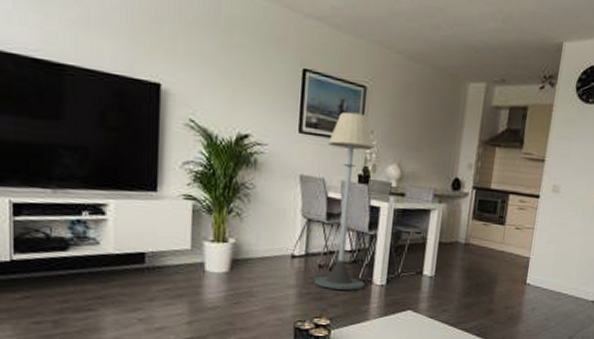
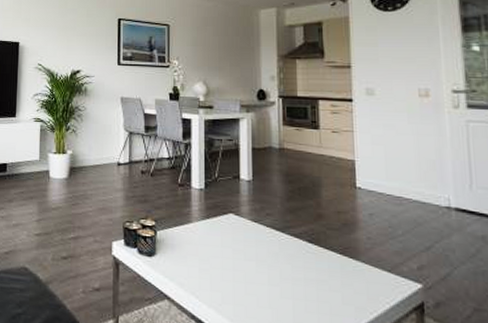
floor lamp: present [313,111,375,290] -> none [138,45,184,194]

